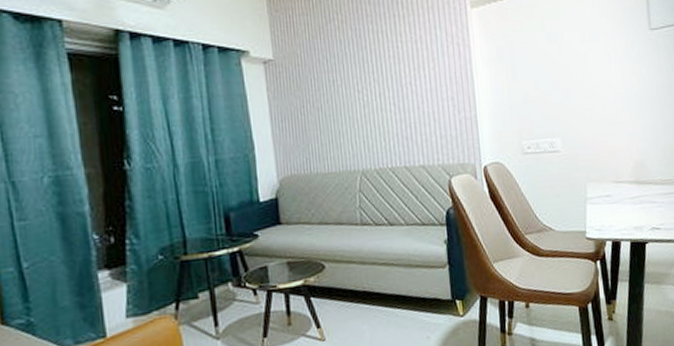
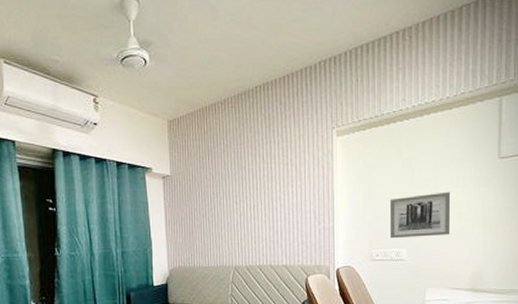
wall art: none [538,69,606,127] -> present [391,191,451,239]

